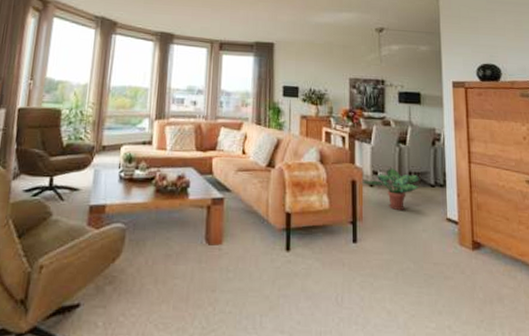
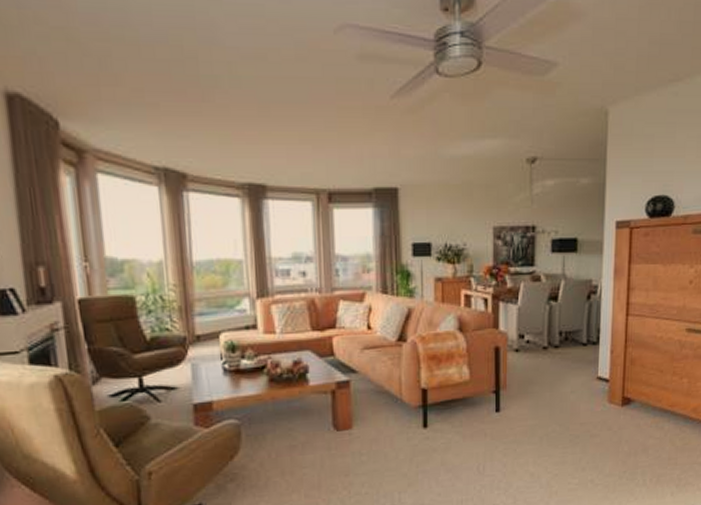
potted plant: present [362,168,420,210] -> none [507,329,571,374]

